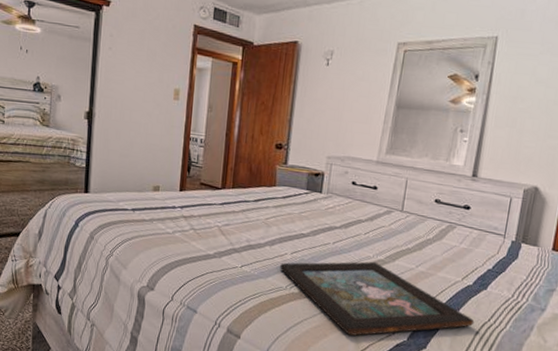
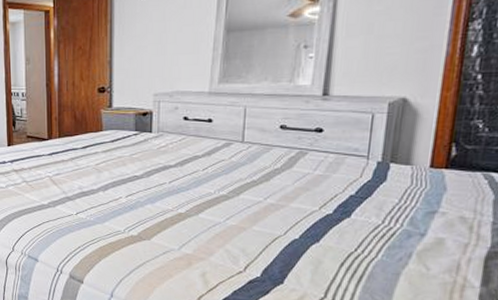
decorative tray: present [280,261,475,336] -> none [116,198,338,275]

